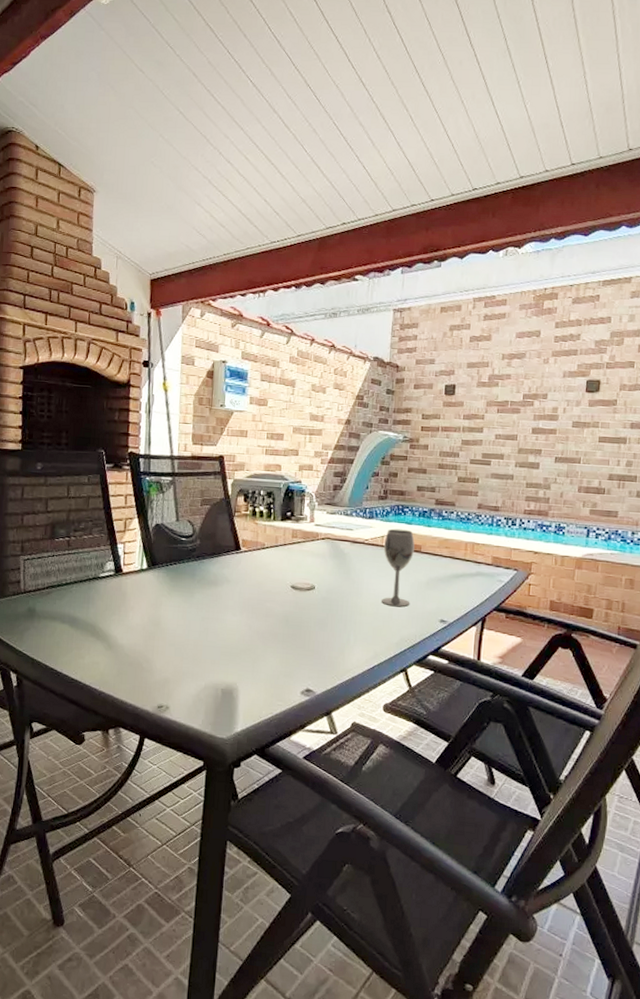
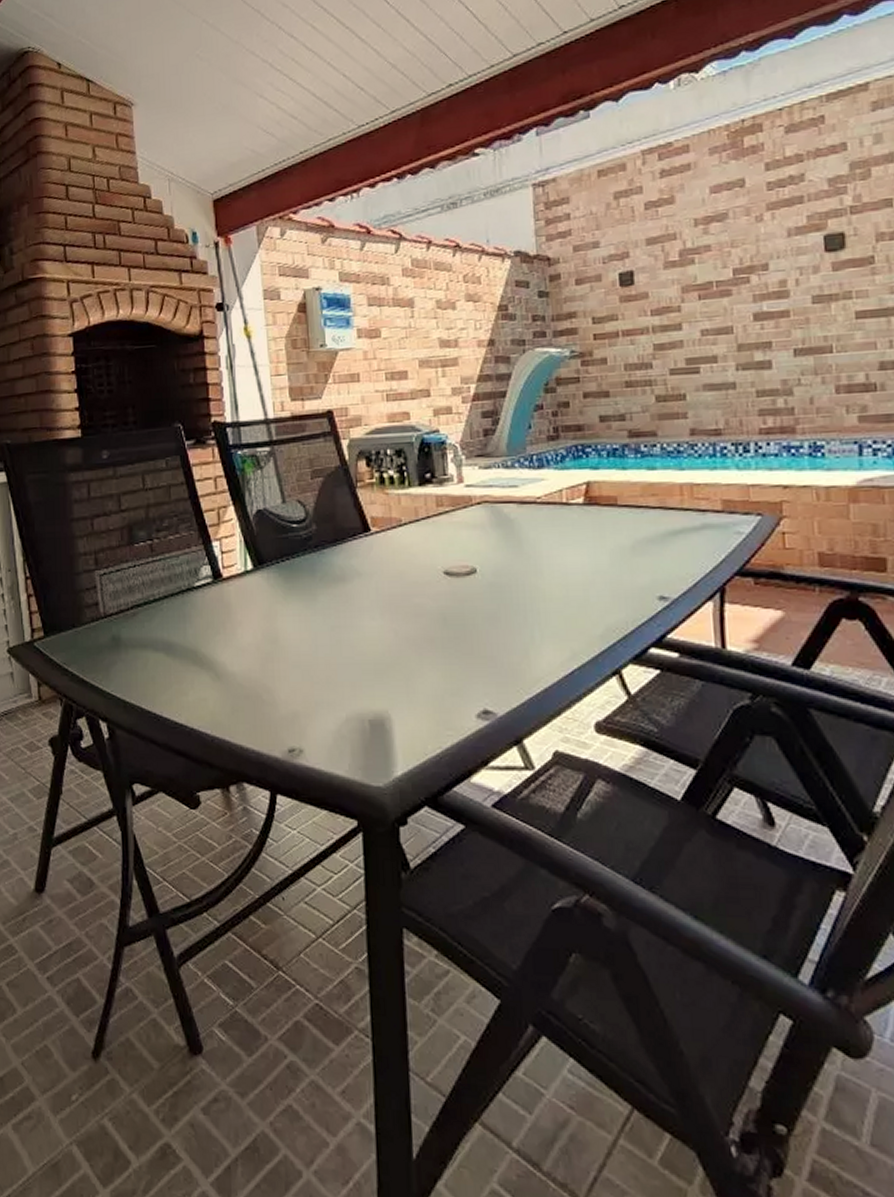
wine glass: present [382,528,415,607] -> none [563,477,613,585]

